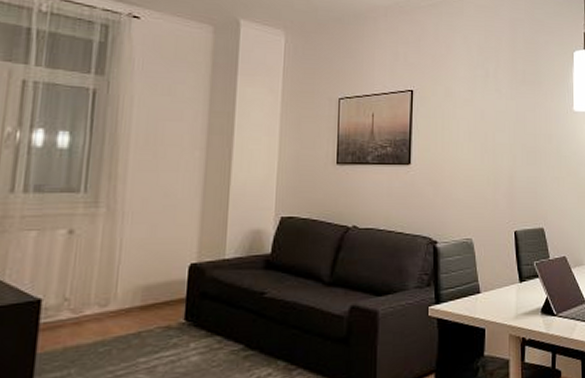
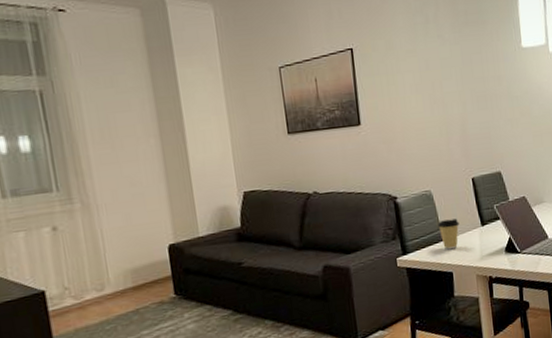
coffee cup: none [475,271,497,304] -> present [438,218,460,250]

